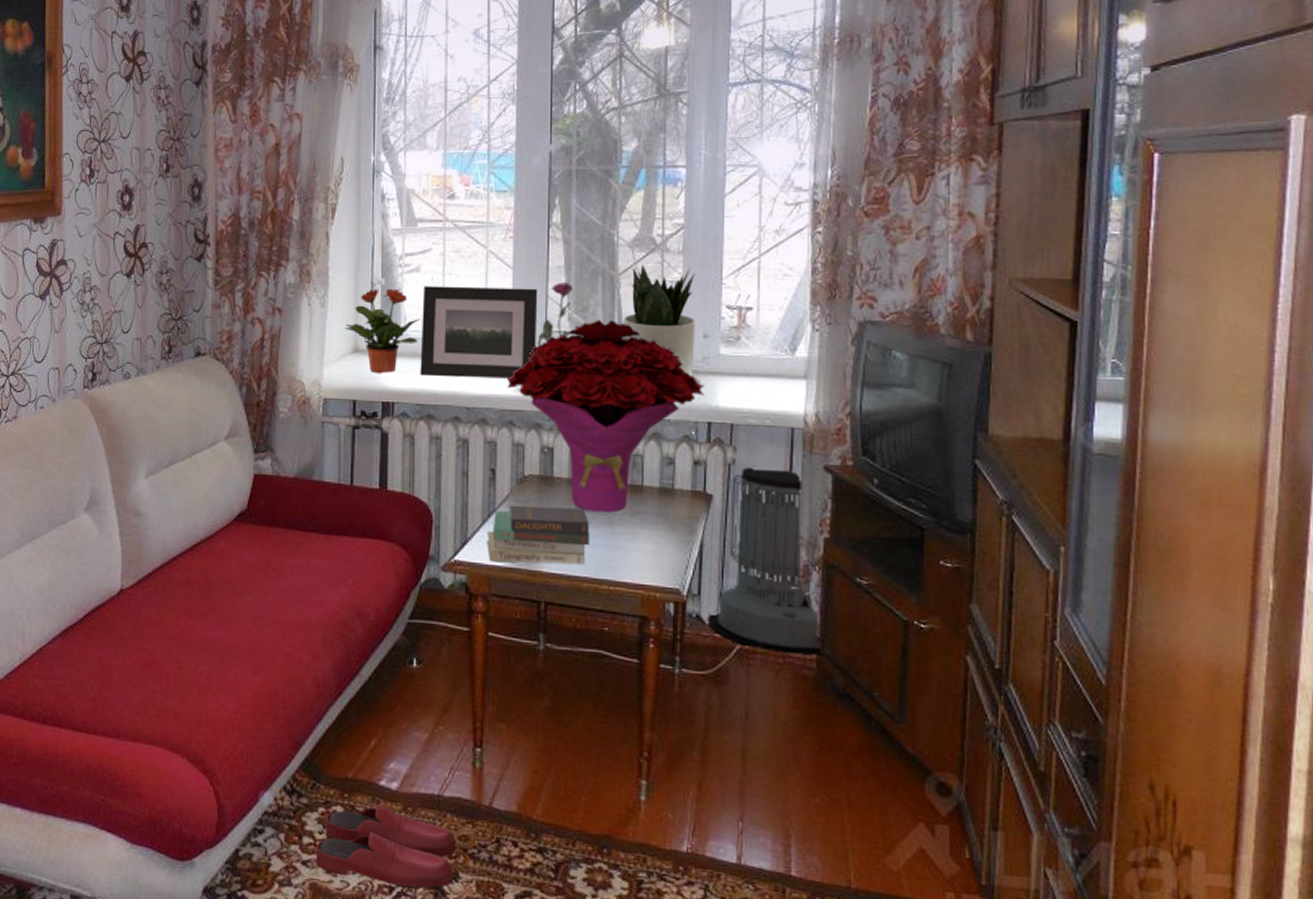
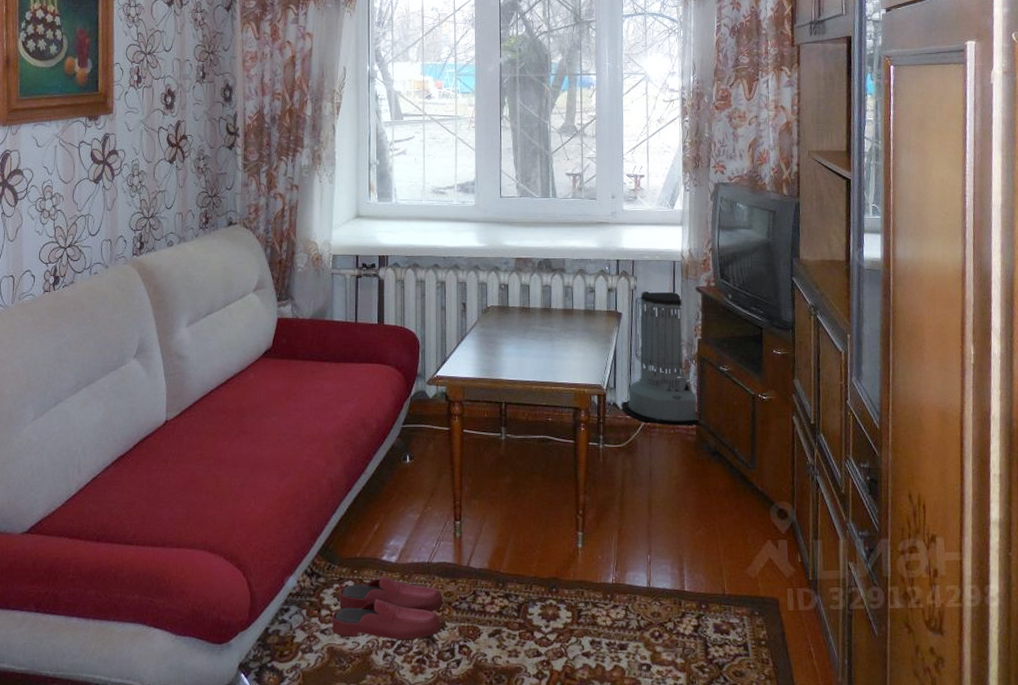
potted plant: present [345,288,421,374] -> none [349,167,407,234]
picture frame: present [420,286,538,379] -> none [407,164,494,235]
books: present [487,505,590,566] -> none [461,329,536,375]
flower bouquet: present [506,320,704,513] -> none [472,187,614,331]
vase: present [538,281,584,346] -> none [495,159,528,208]
planter: present [624,265,701,385] -> none [556,146,611,233]

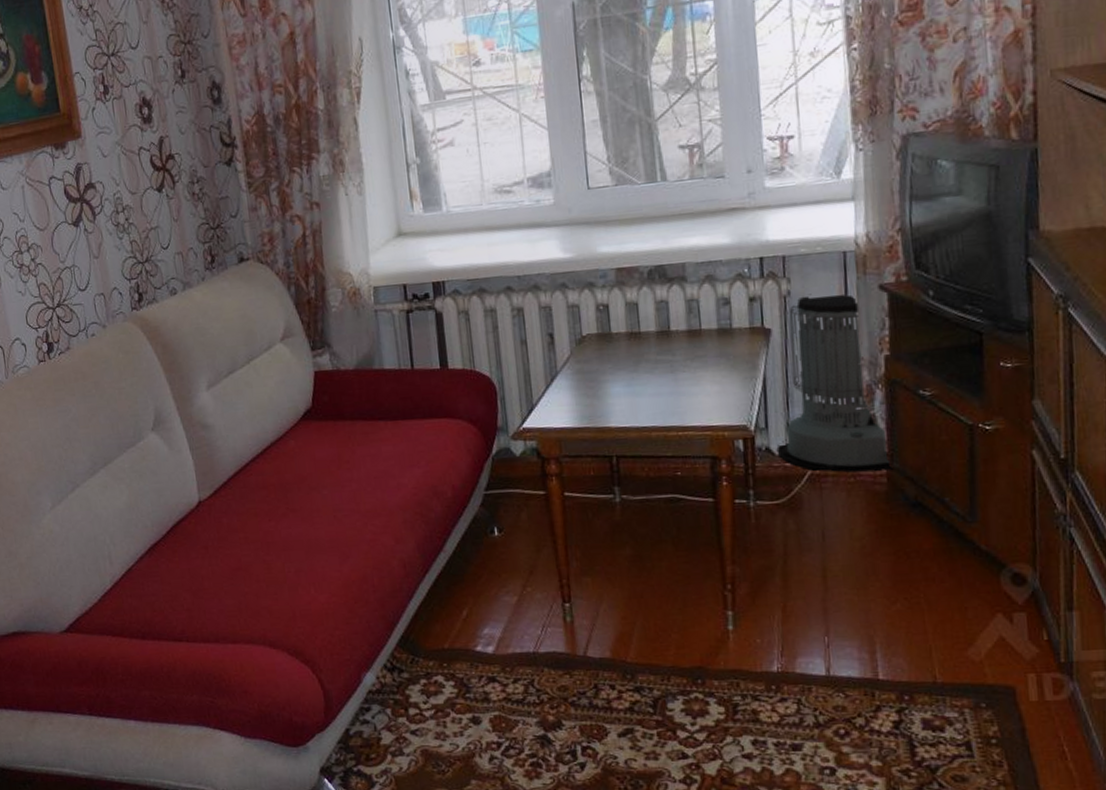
slippers: present [332,575,443,640] -> none [422,668,557,742]

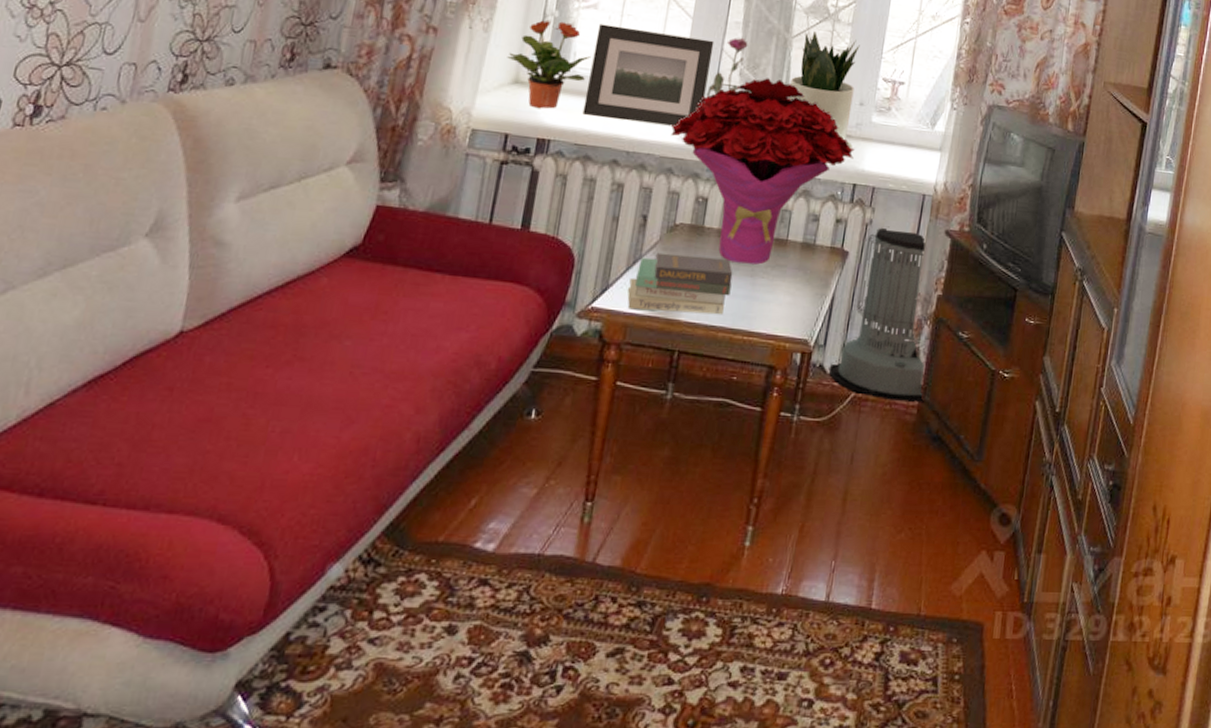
potted plant: none [385,165,461,255] -> present [507,19,592,110]
picture frame: none [459,146,580,251] -> present [582,24,714,127]
books: none [552,360,654,425] -> present [628,252,733,316]
flower bouquet: none [553,168,754,362] -> present [670,78,855,265]
vase: none [581,134,627,204] -> present [706,37,752,97]
planter: none [665,104,749,222] -> present [789,31,860,149]

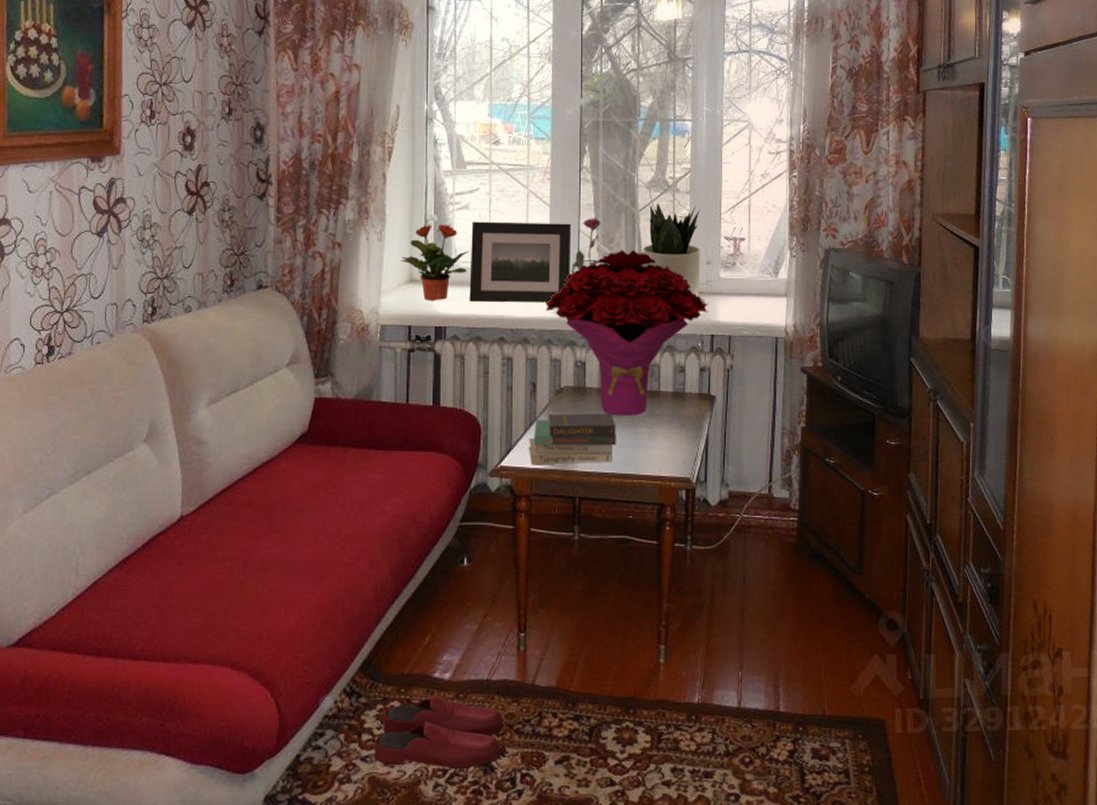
slippers: none [385,568,552,657] -> present [374,694,503,769]
space heater: present [828,226,926,403] -> none [712,369,803,526]

